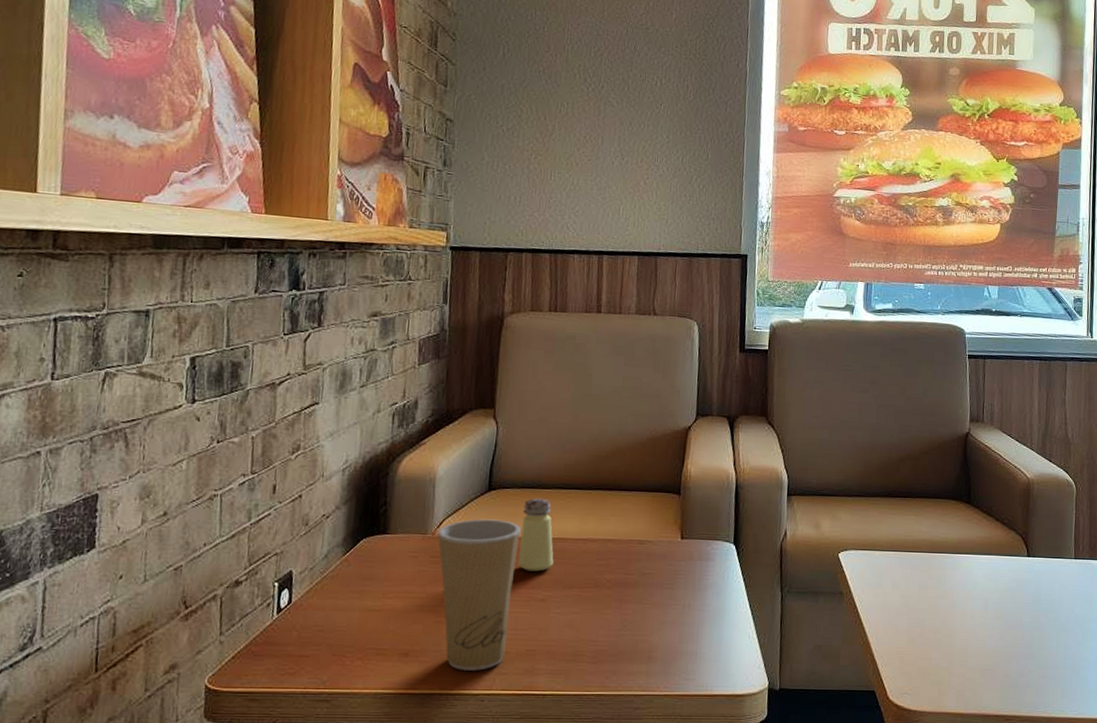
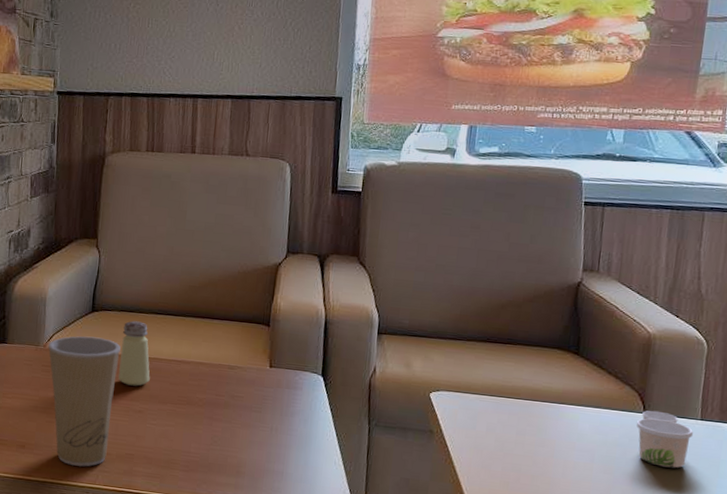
paper cup: none [1022,553,1070,608] -> present [636,410,694,468]

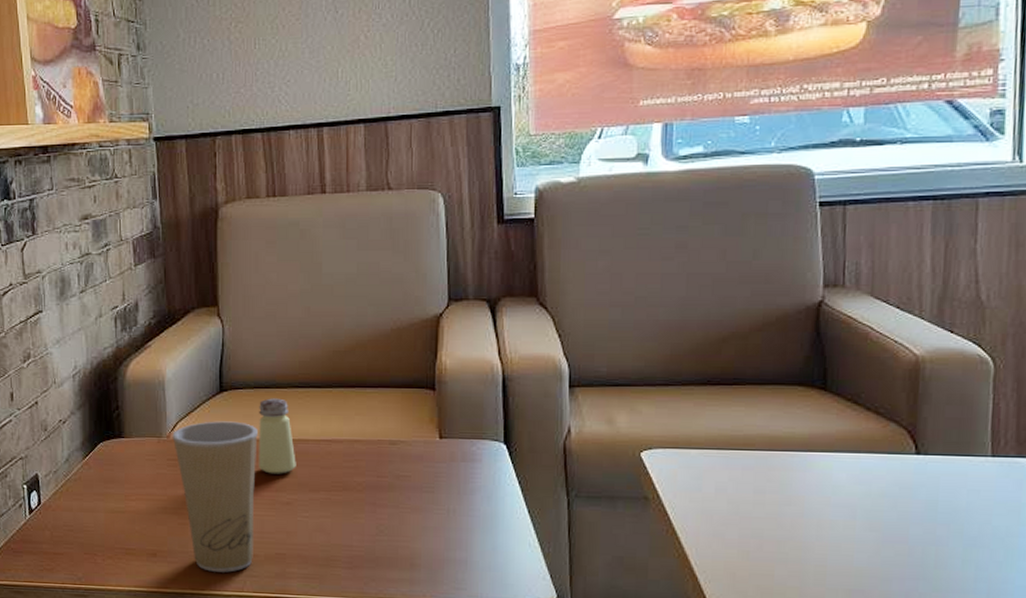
paper cup: present [636,410,694,468] -> none [907,449,984,518]

